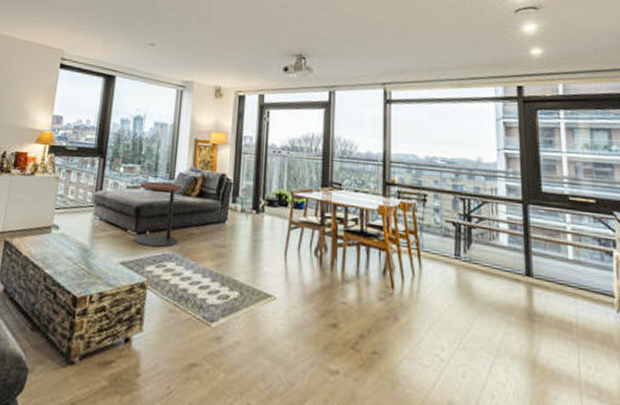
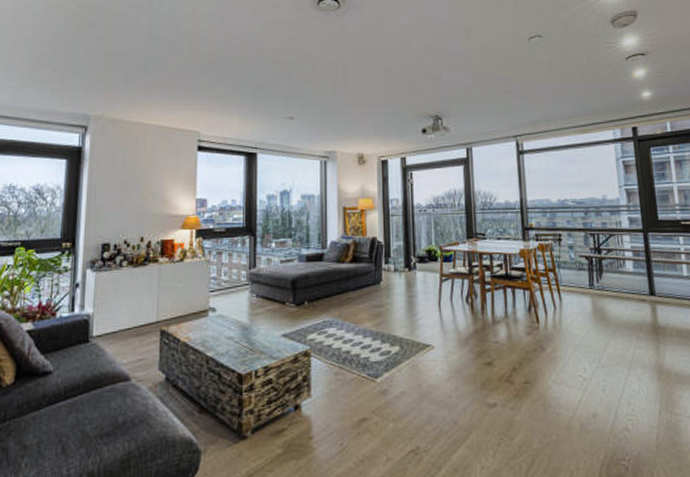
side table: present [135,182,182,248] -> none [294,253,336,316]

